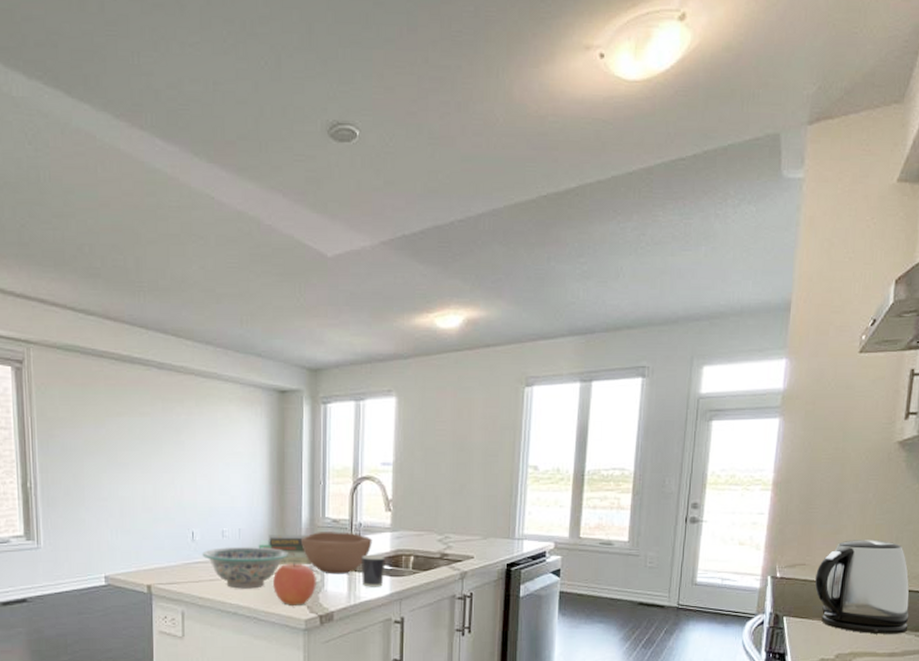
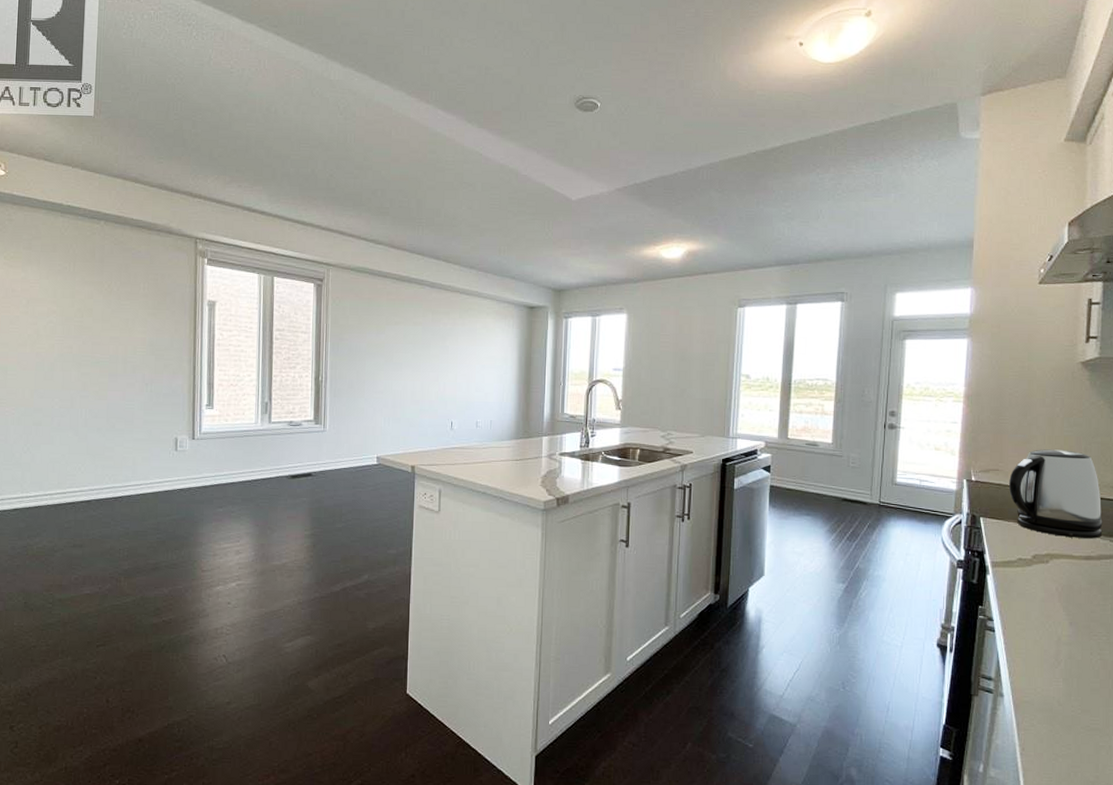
decorative bowl: present [202,547,289,589] -> none [459,436,532,472]
books: present [258,535,312,564] -> none [506,427,552,453]
fruit: present [273,563,316,606] -> none [518,451,555,488]
bowl: present [301,532,372,575] -> none [543,425,604,463]
mug: present [362,555,385,587] -> none [594,447,615,475]

